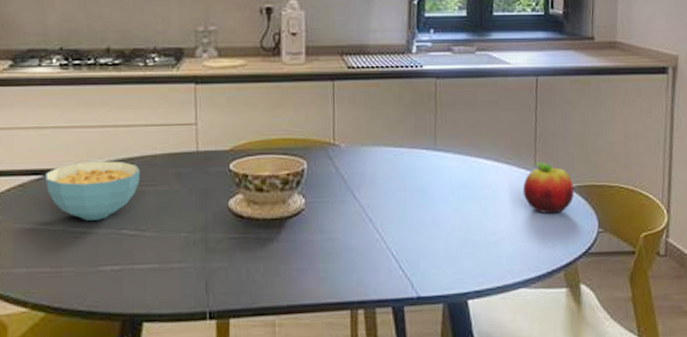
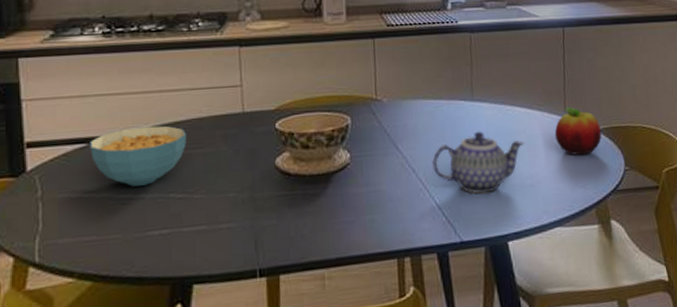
teapot: none [390,182,490,249] -> present [432,131,525,194]

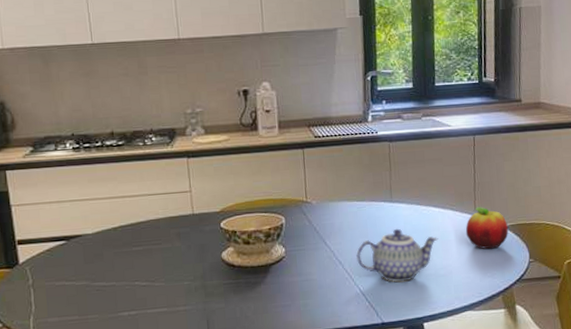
cereal bowl: present [90,125,186,187] -> none [68,225,147,276]

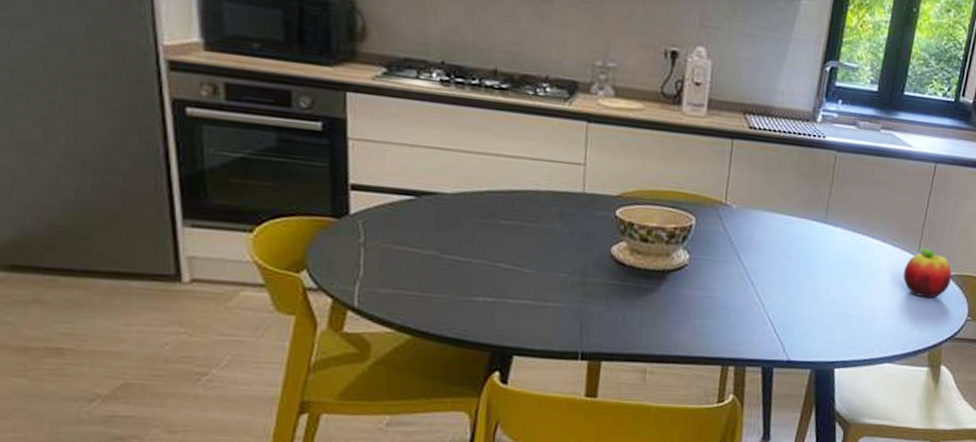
teapot: present [356,228,438,283] -> none [772,255,871,319]

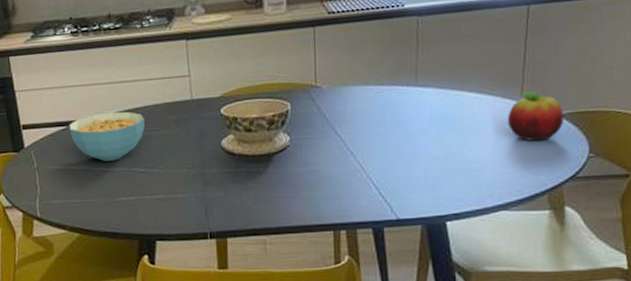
cereal bowl: none [418,188,521,250] -> present [69,111,145,161]

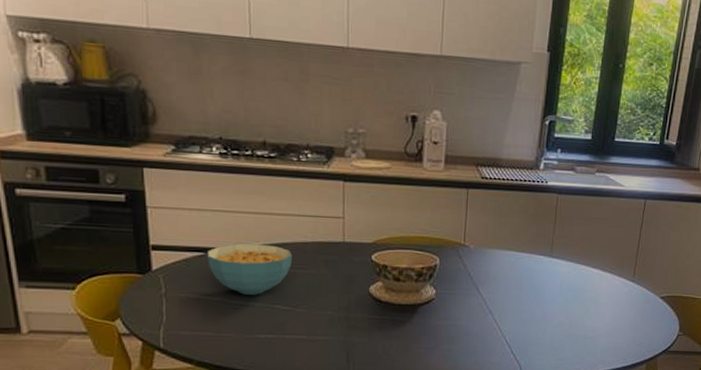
fruit: present [507,91,563,142] -> none [620,274,663,318]

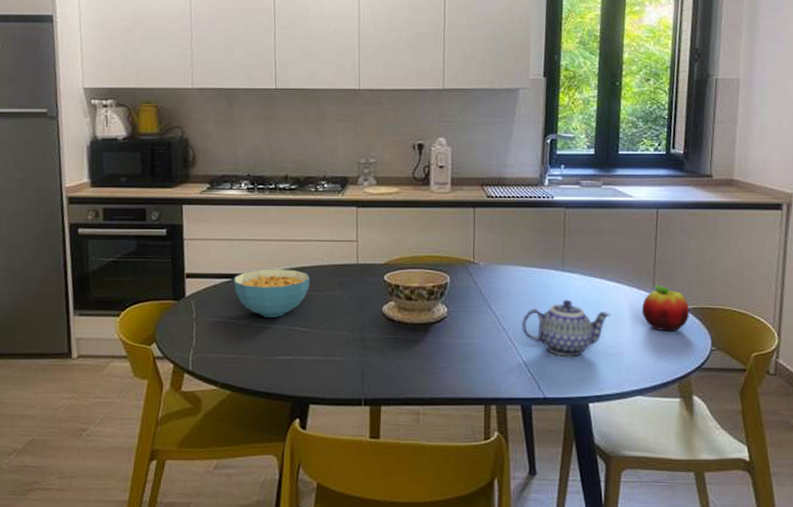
teapot: none [507,284,593,339] -> present [522,299,611,357]
fruit: none [620,274,663,318] -> present [641,285,689,332]

